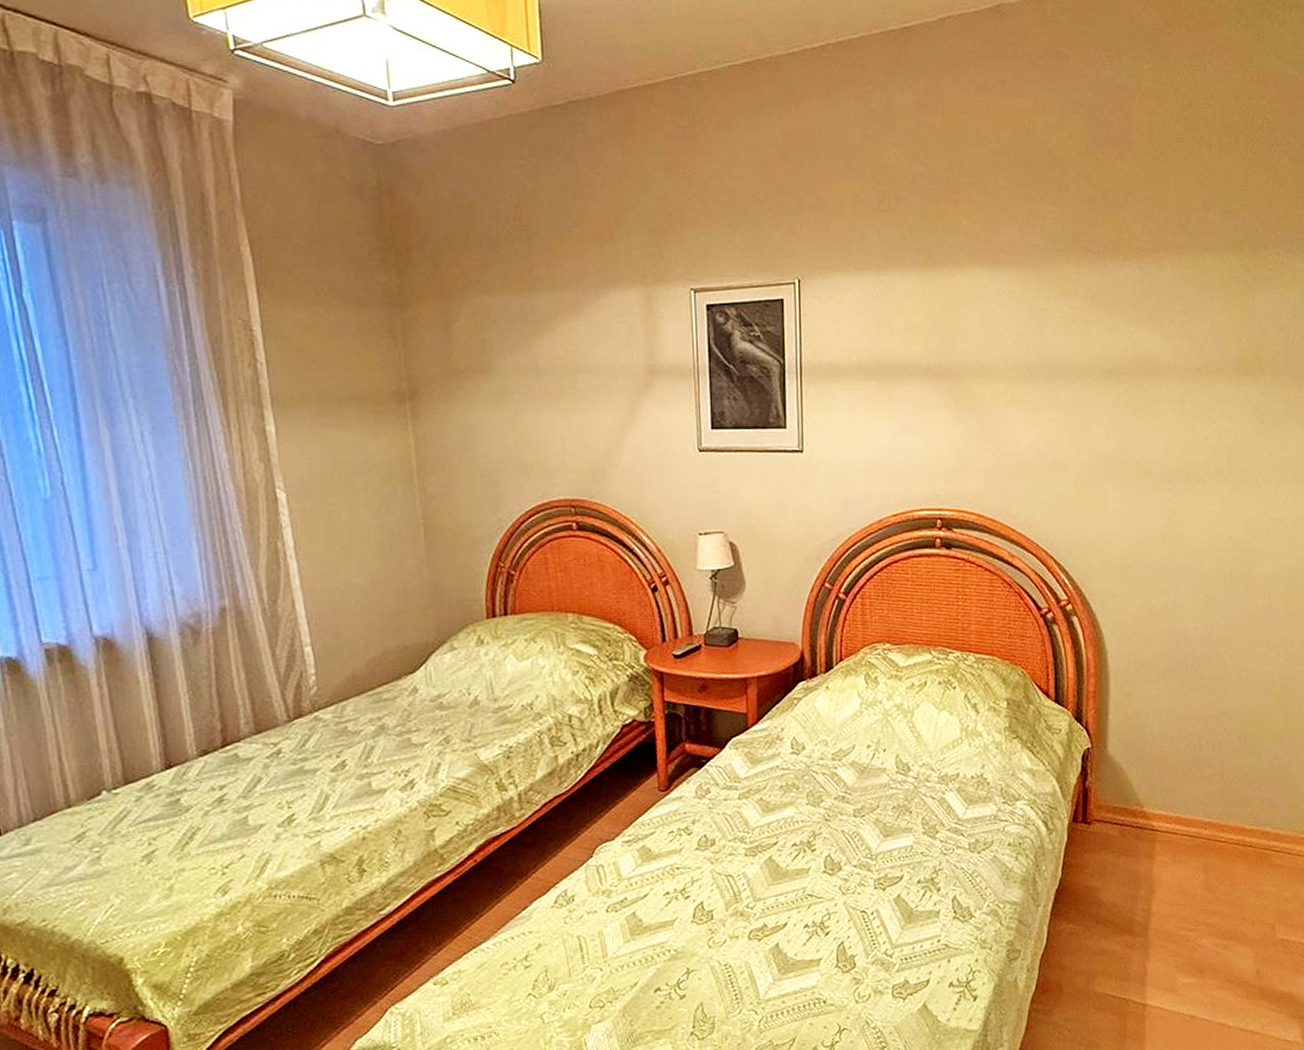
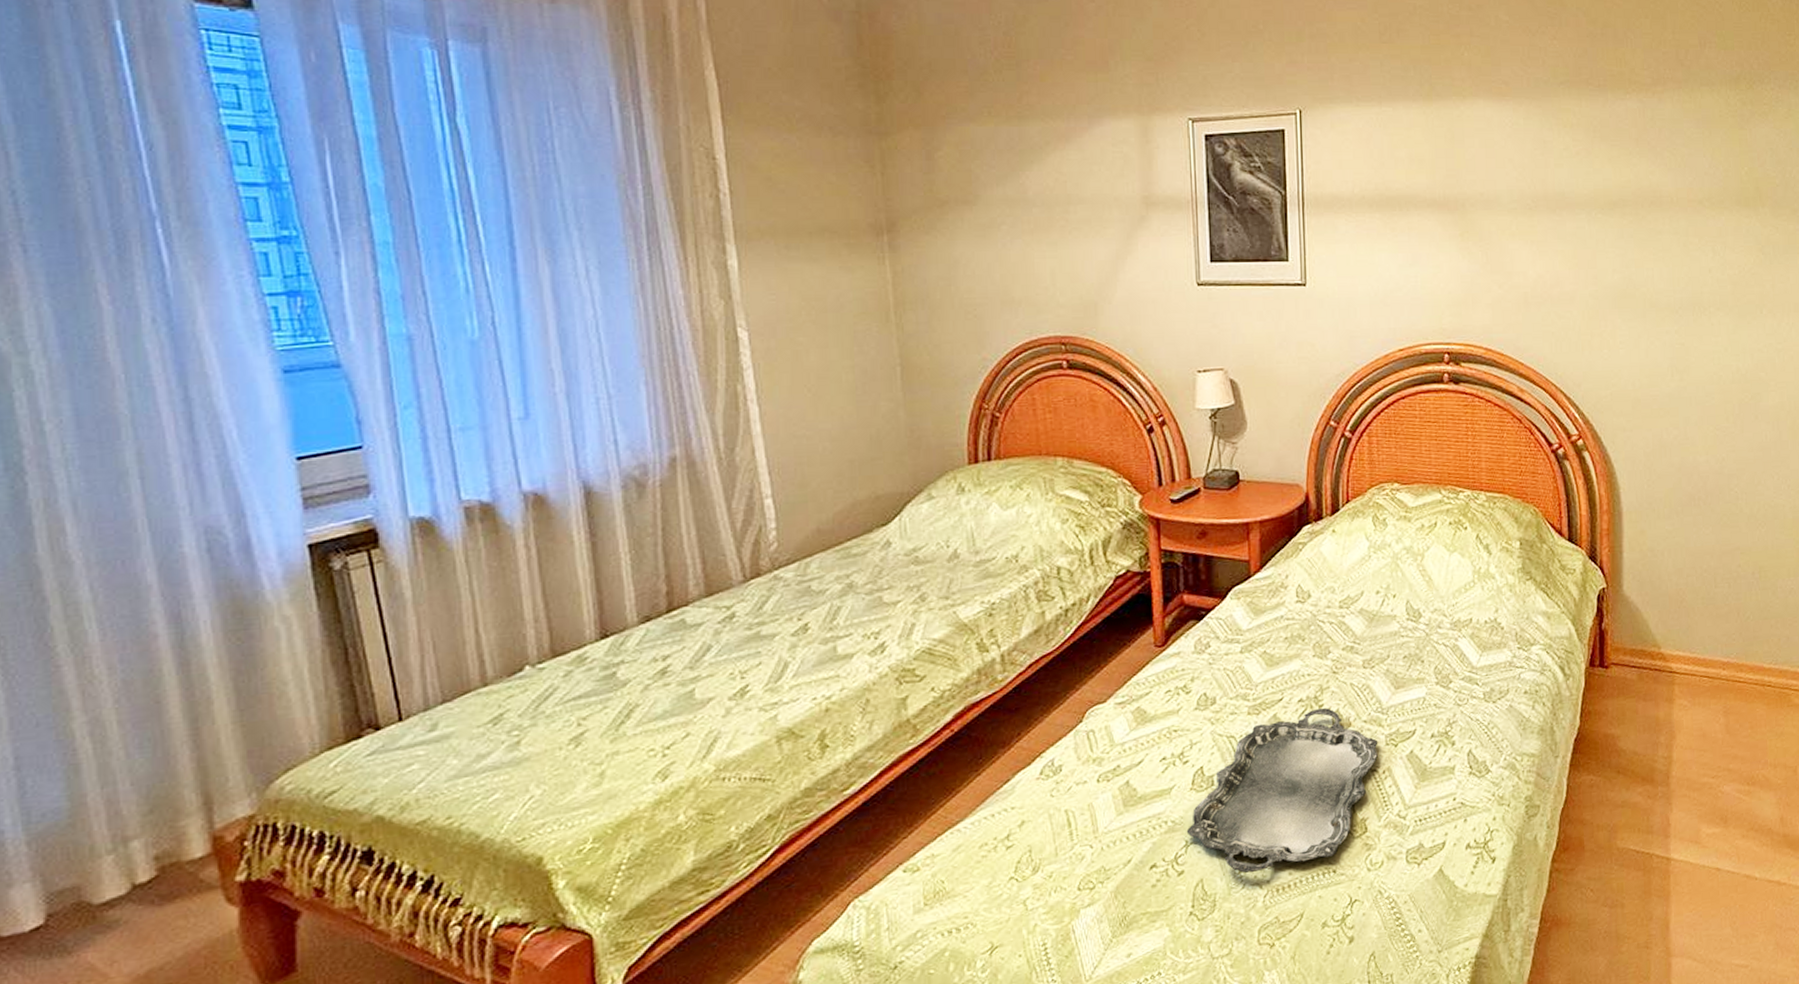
serving tray: none [688,852,867,1000] -> present [1186,707,1378,873]

